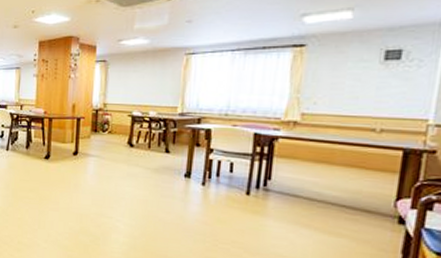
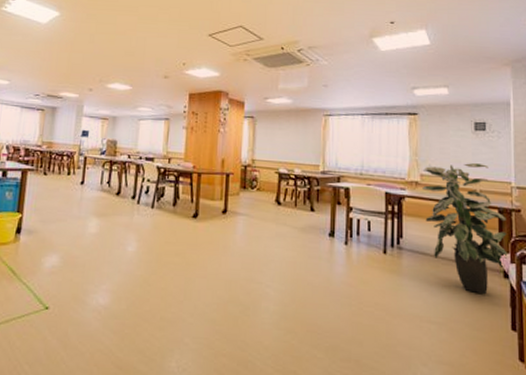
indoor plant: none [302,99,414,239] -> present [422,163,508,294]

